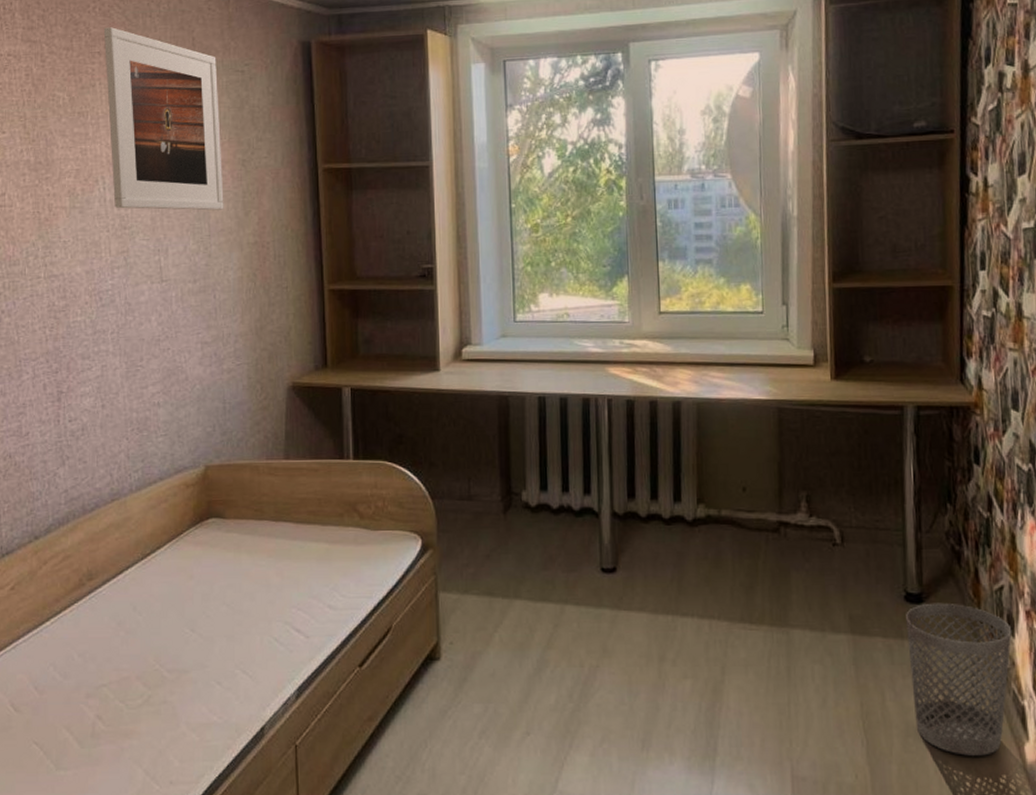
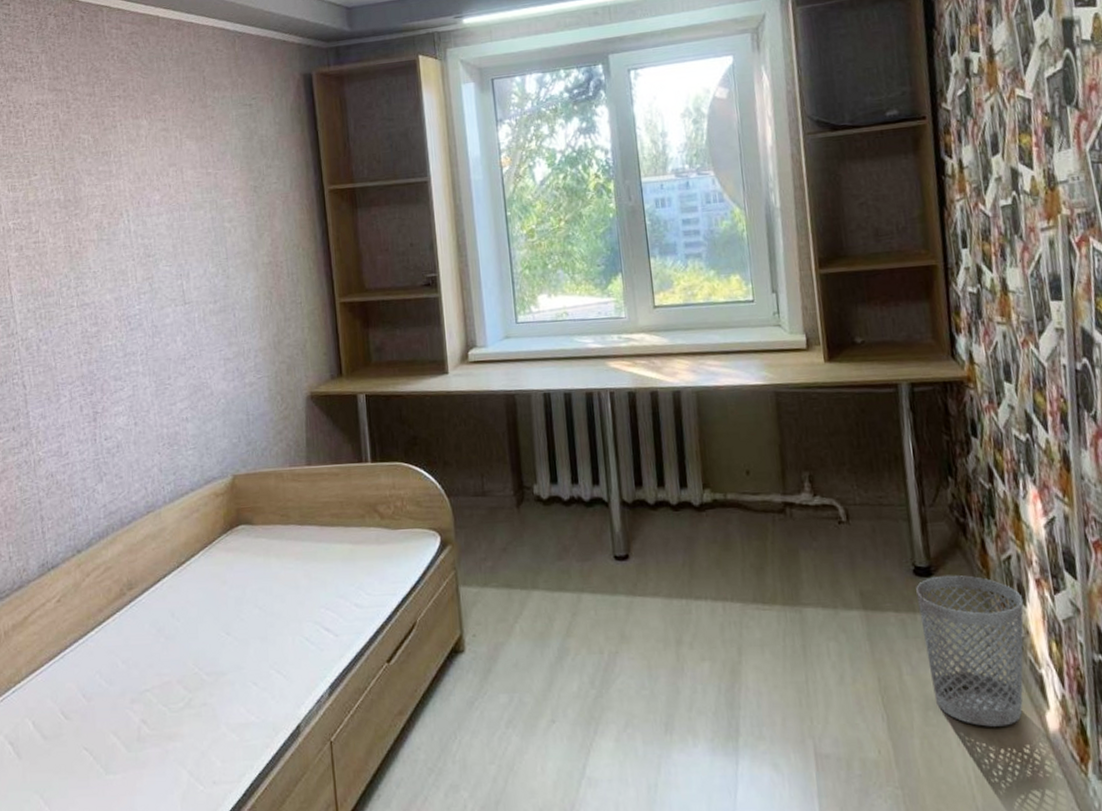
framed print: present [103,27,224,211] -> none [122,72,239,239]

